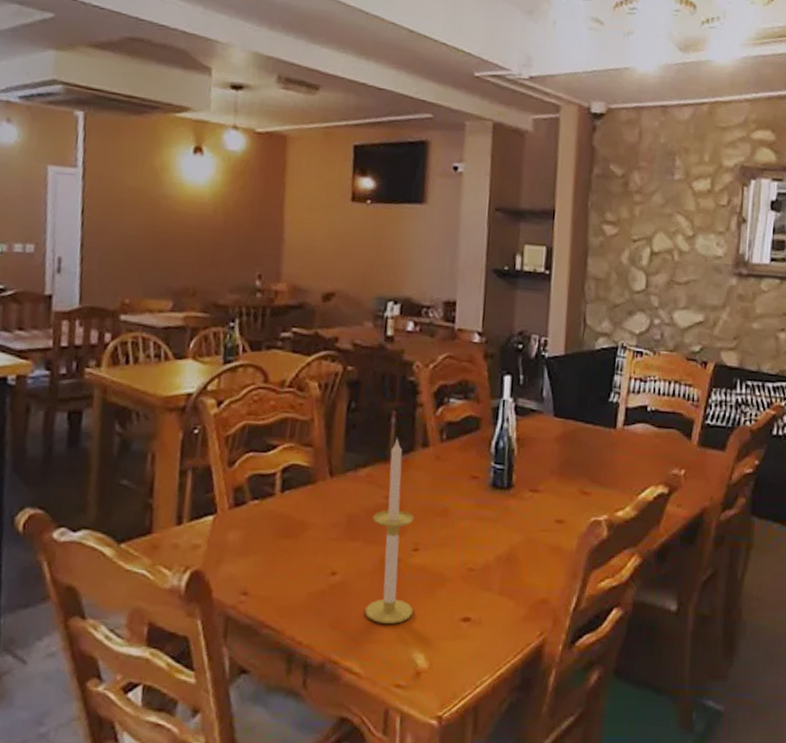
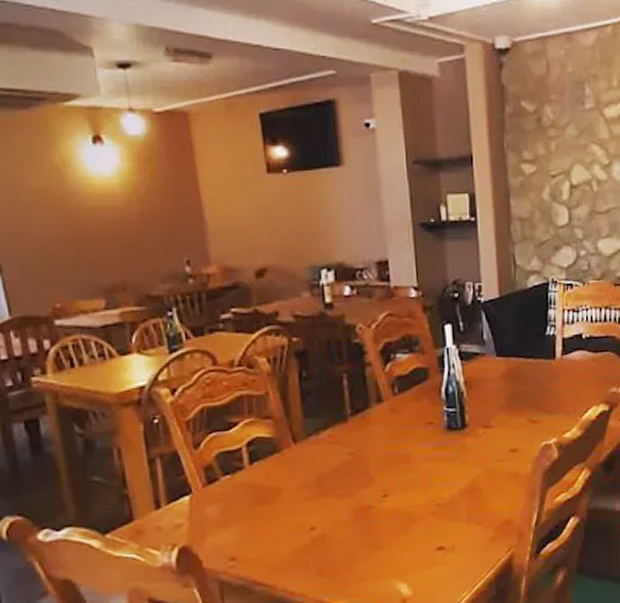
candle: present [365,438,414,624] -> none [341,398,391,564]

